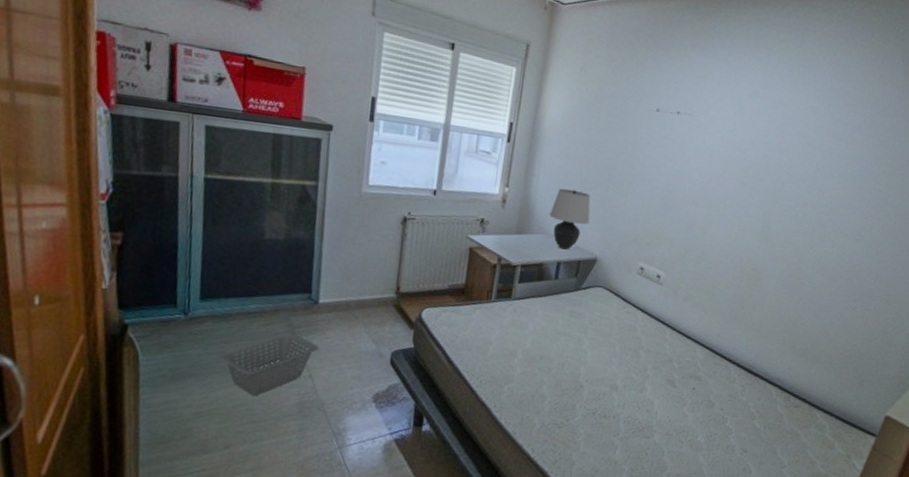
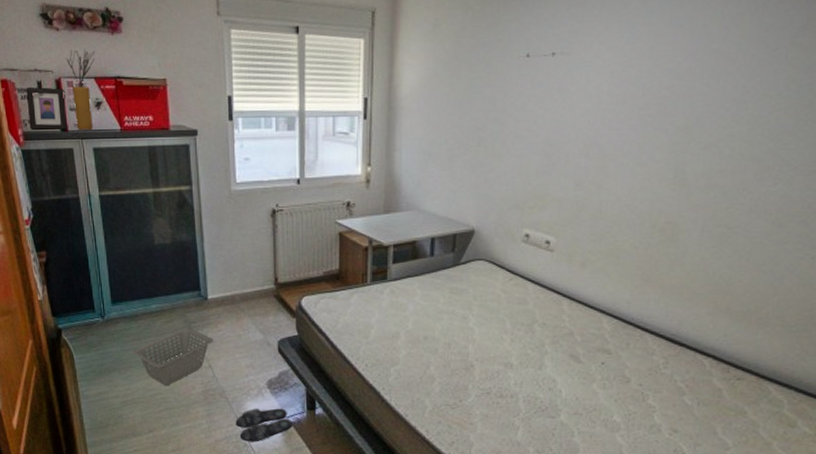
picture frame: none [127,46,179,101] -> present [26,87,67,131]
vase: none [187,16,226,106] -> present [66,49,96,130]
slippers: none [332,423,396,460] -> present [236,408,292,442]
table lamp: present [549,188,591,250] -> none [417,159,462,224]

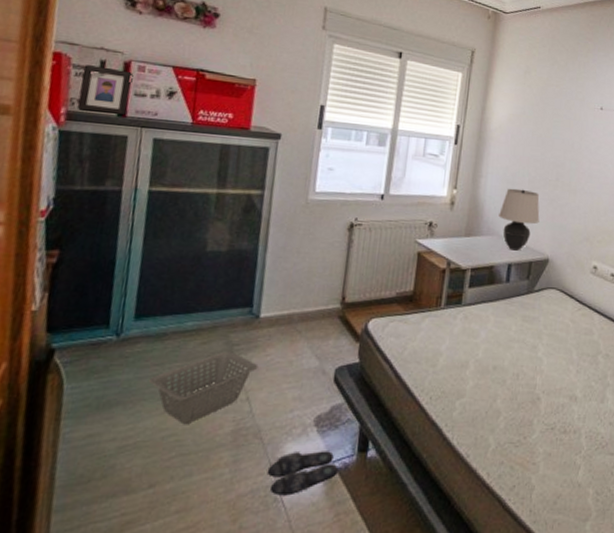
vase: present [66,49,96,130] -> none [138,34,181,119]
table lamp: none [417,159,462,224] -> present [499,188,540,251]

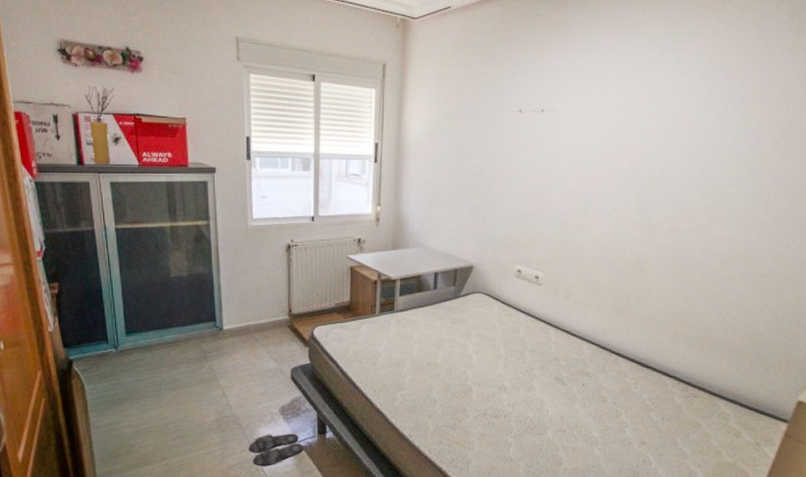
picture frame: present [78,65,132,116] -> none [41,121,84,164]
vase: none [138,34,181,119] -> present [84,85,115,164]
laundry basket: present [149,351,259,423] -> none [146,358,228,414]
table lamp: present [499,188,540,251] -> none [422,201,462,260]

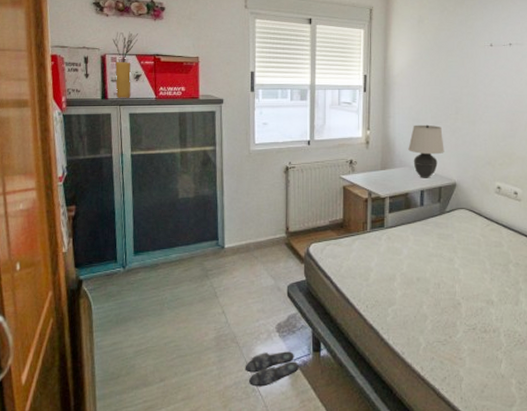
table lamp: none [422,201,462,260] -> present [408,124,444,178]

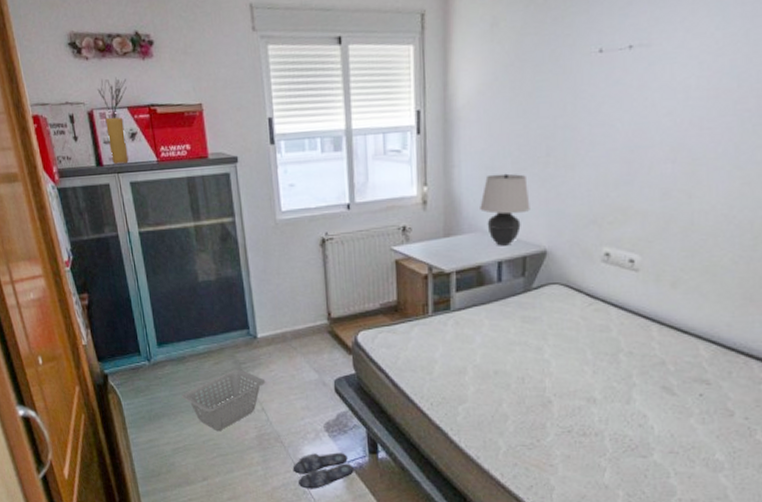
laundry basket: none [150,276,228,332] -> present [182,369,266,430]

